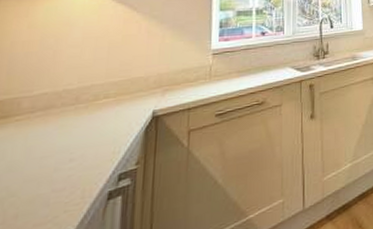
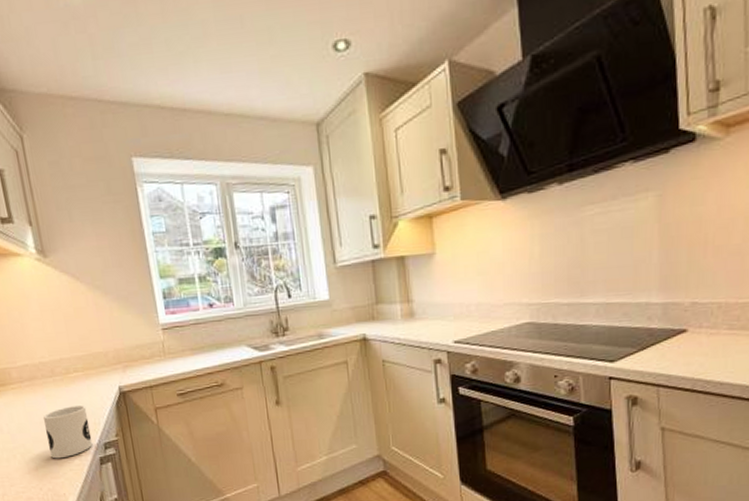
mug: none [43,133,108,201] -> present [43,405,93,459]

